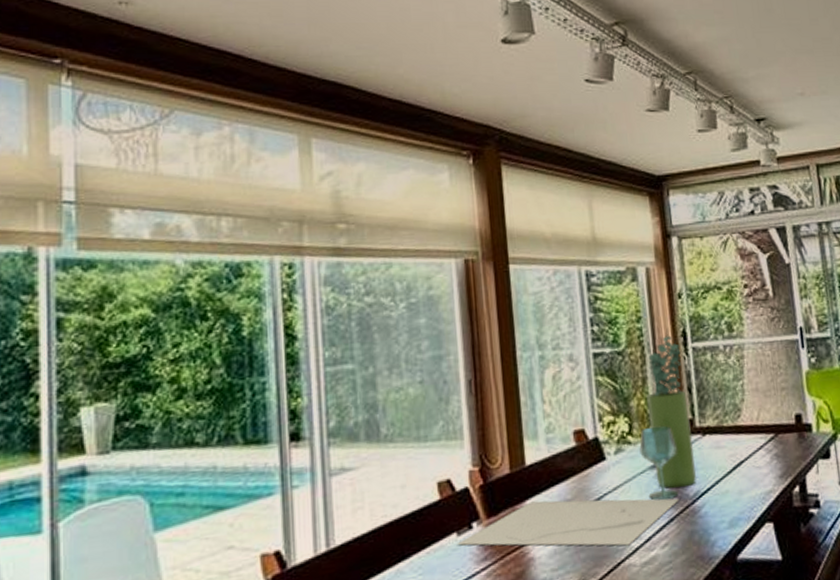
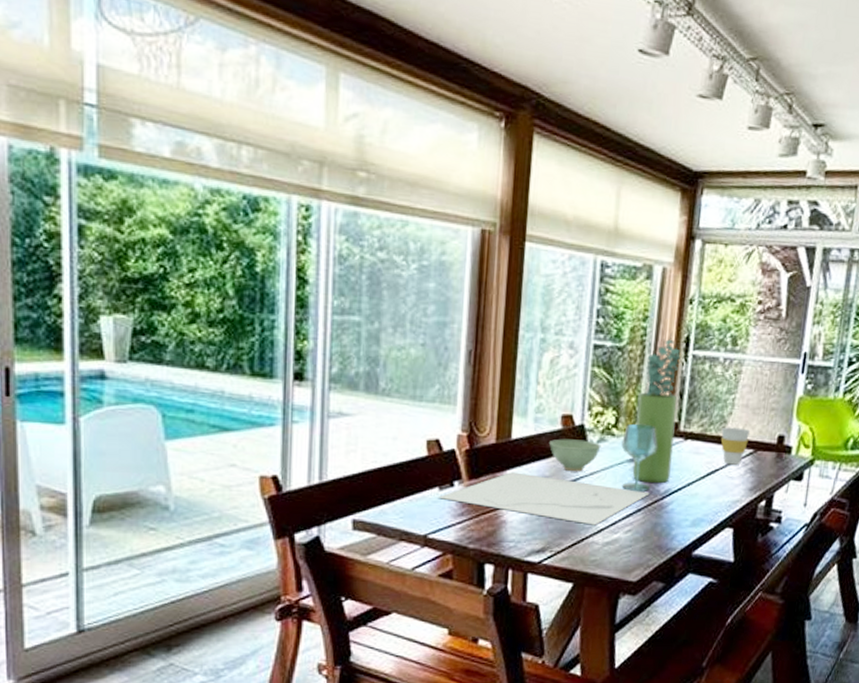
bowl: none [565,453,620,491] -> present [548,439,601,472]
cup: none [737,413,767,454] -> present [720,427,751,465]

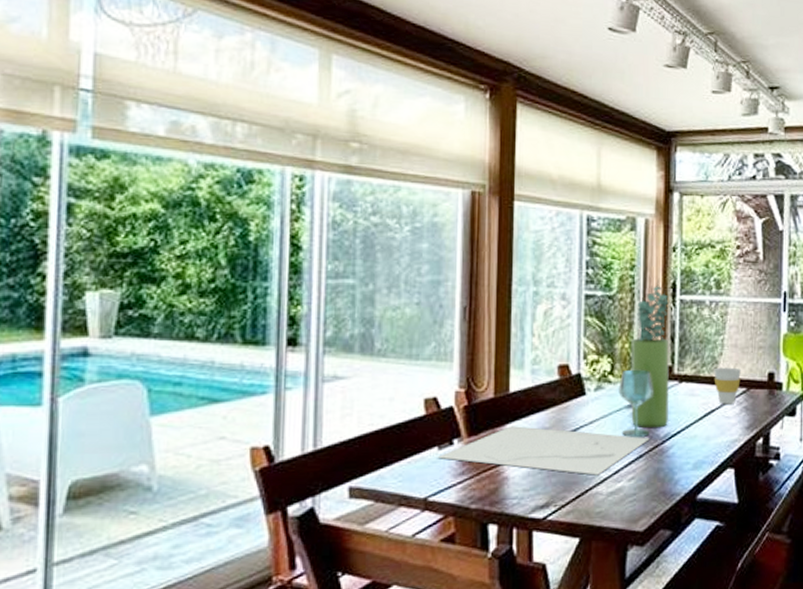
bowl: present [548,439,601,472] -> none [547,389,599,422]

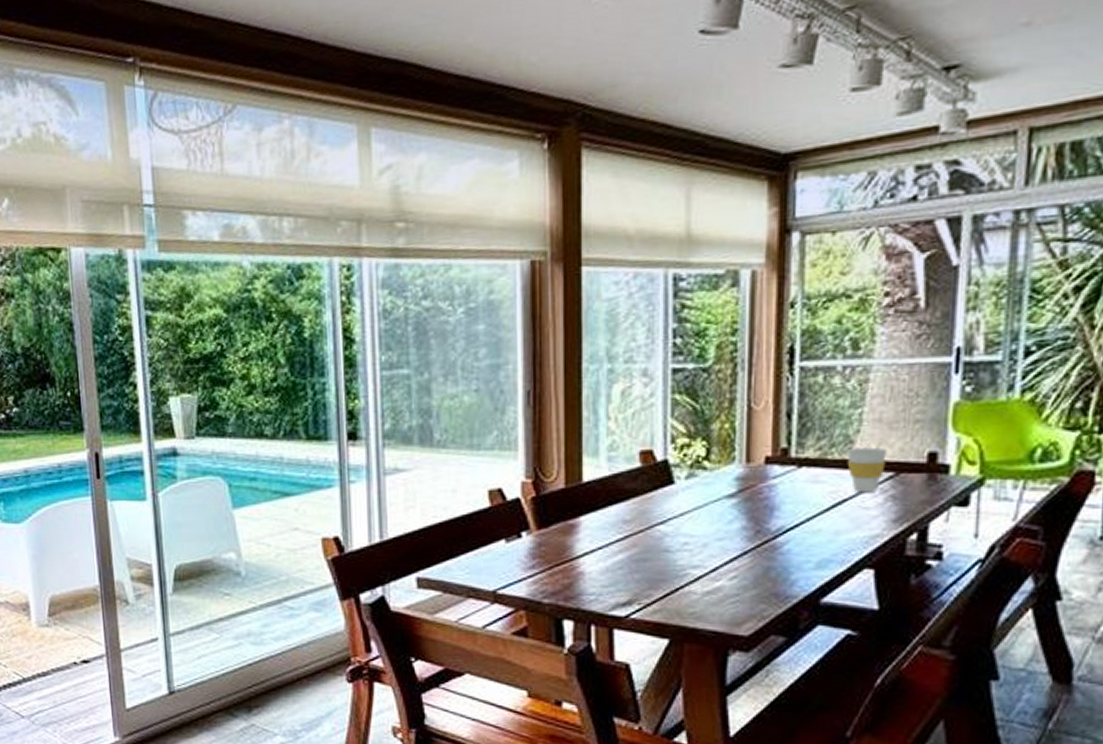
napkin: present [437,426,650,476] -> none [505,518,758,573]
wine glass: present [618,369,653,437] -> none [716,453,762,531]
vase: present [631,279,670,429] -> none [732,344,785,521]

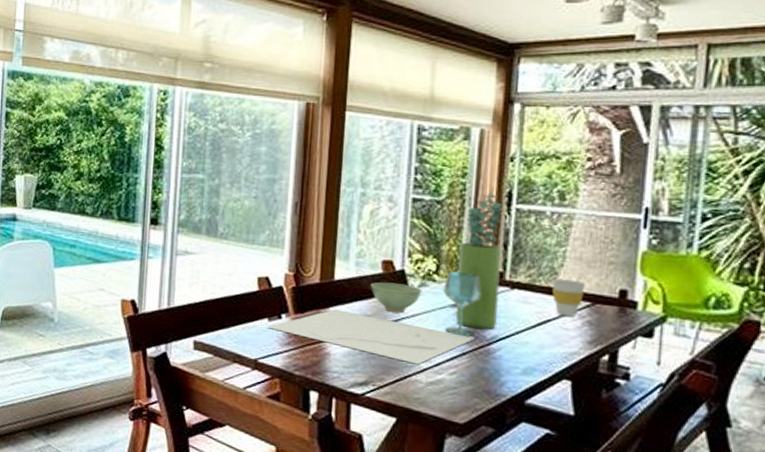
napkin: none [505,518,758,573] -> present [267,309,475,365]
bowl: none [626,477,691,514] -> present [370,282,422,314]
wine glass: none [716,453,762,531] -> present [443,270,481,336]
vase: none [732,344,785,521] -> present [455,187,503,330]

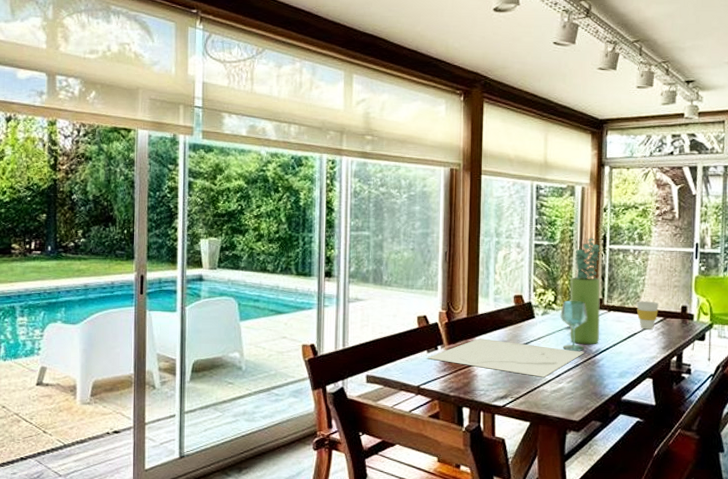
bowl: present [370,282,422,314] -> none [505,313,545,338]

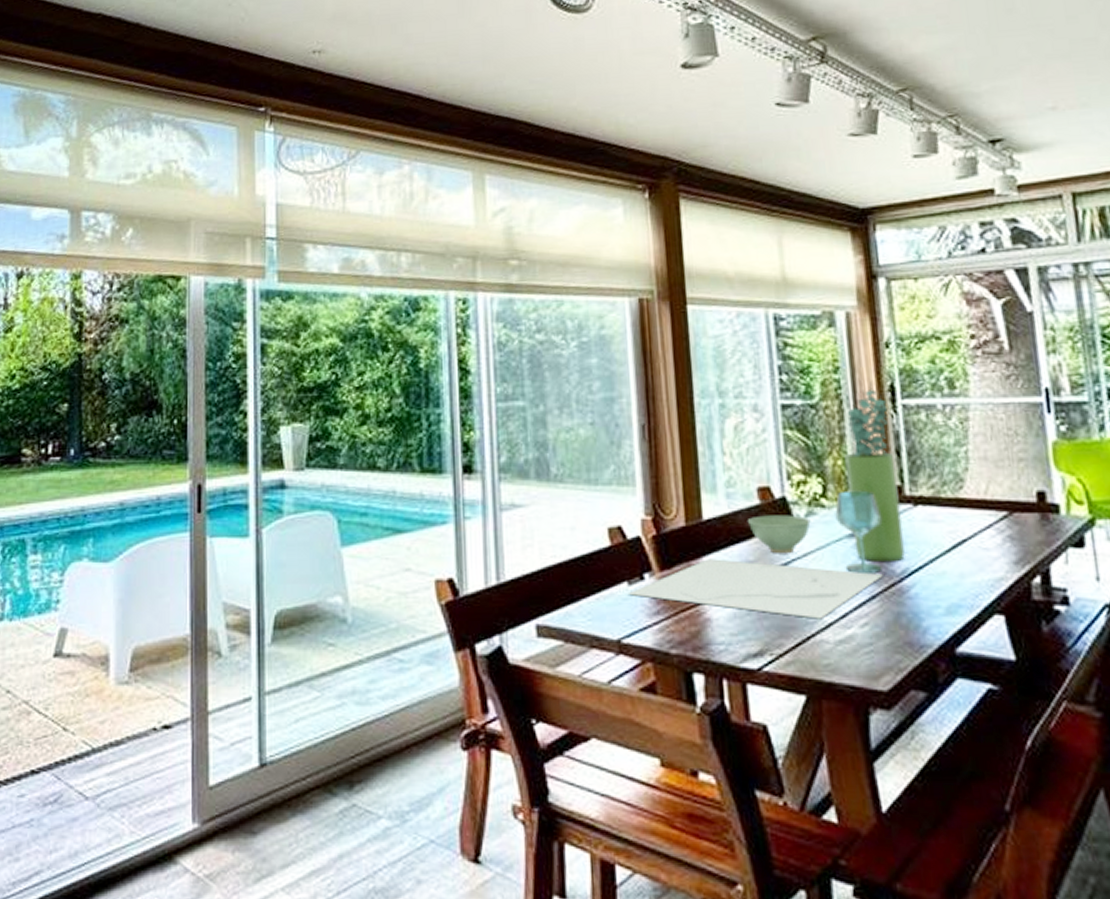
bowl: none [505,313,545,338] -> present [747,515,811,554]
cup: present [636,301,660,329] -> none [959,485,998,533]

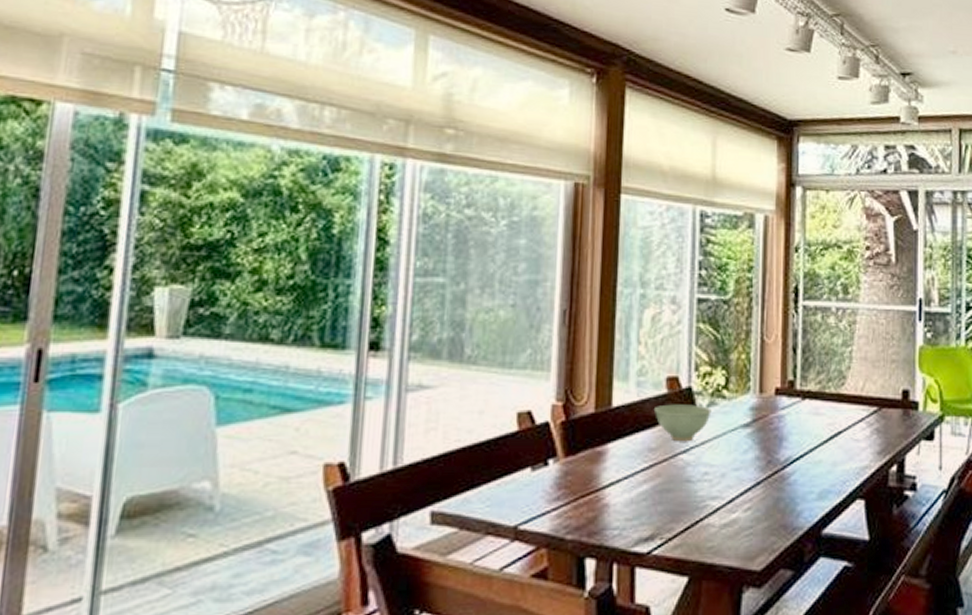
napkin: present [627,559,883,619] -> none [530,445,769,504]
wine glass: present [835,490,883,573] -> none [734,383,773,461]
vase: present [844,382,905,563] -> none [747,282,792,451]

